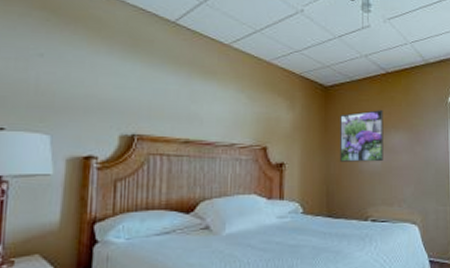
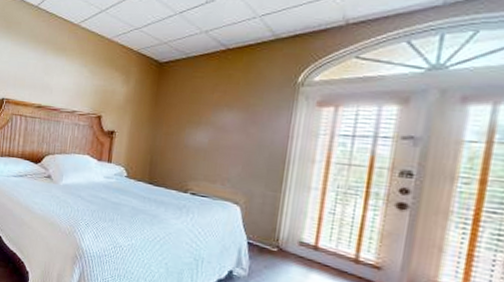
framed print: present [340,110,384,162] -> none [167,87,218,139]

